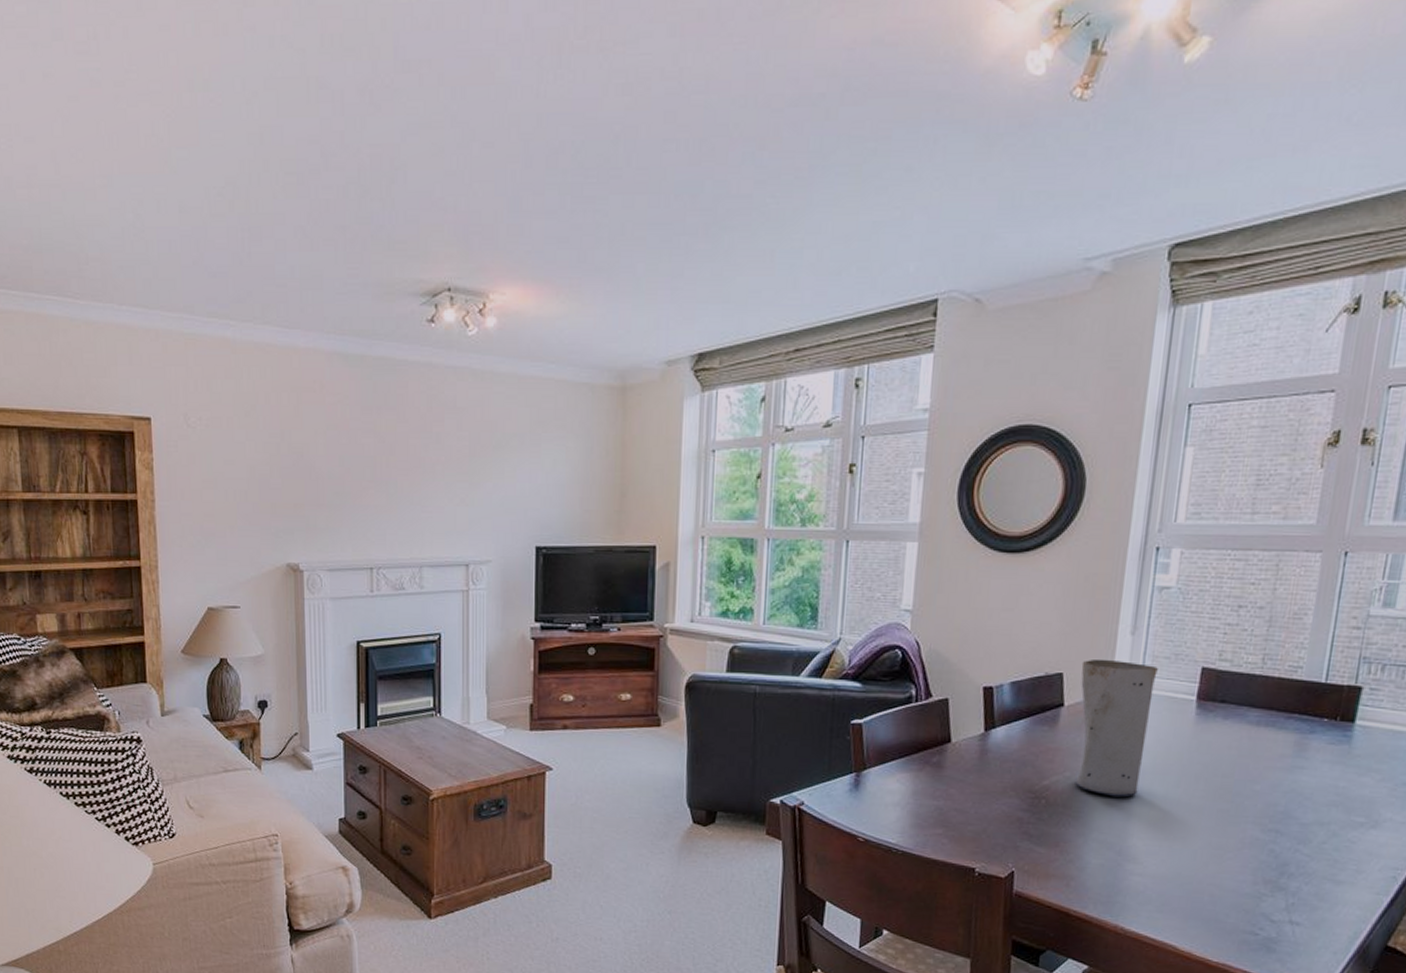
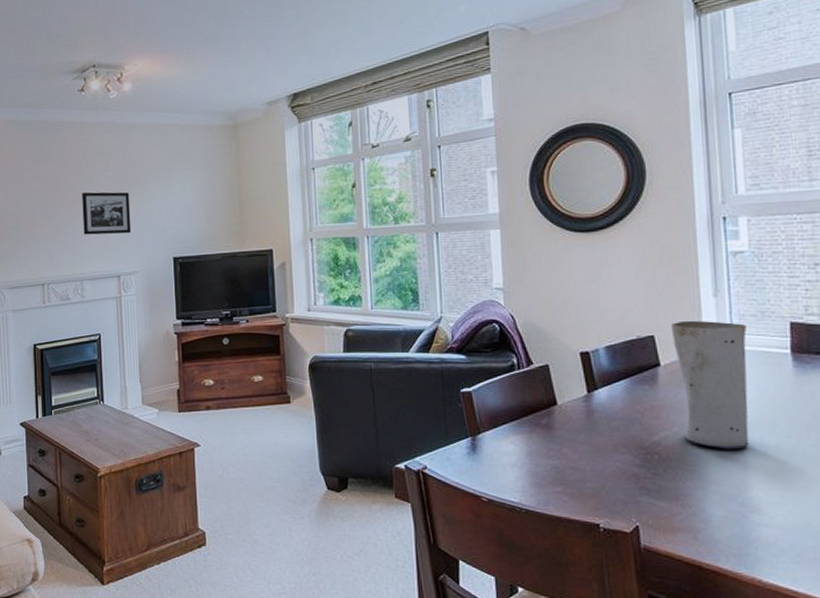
picture frame: none [425,455,487,513] -> present [82,192,132,235]

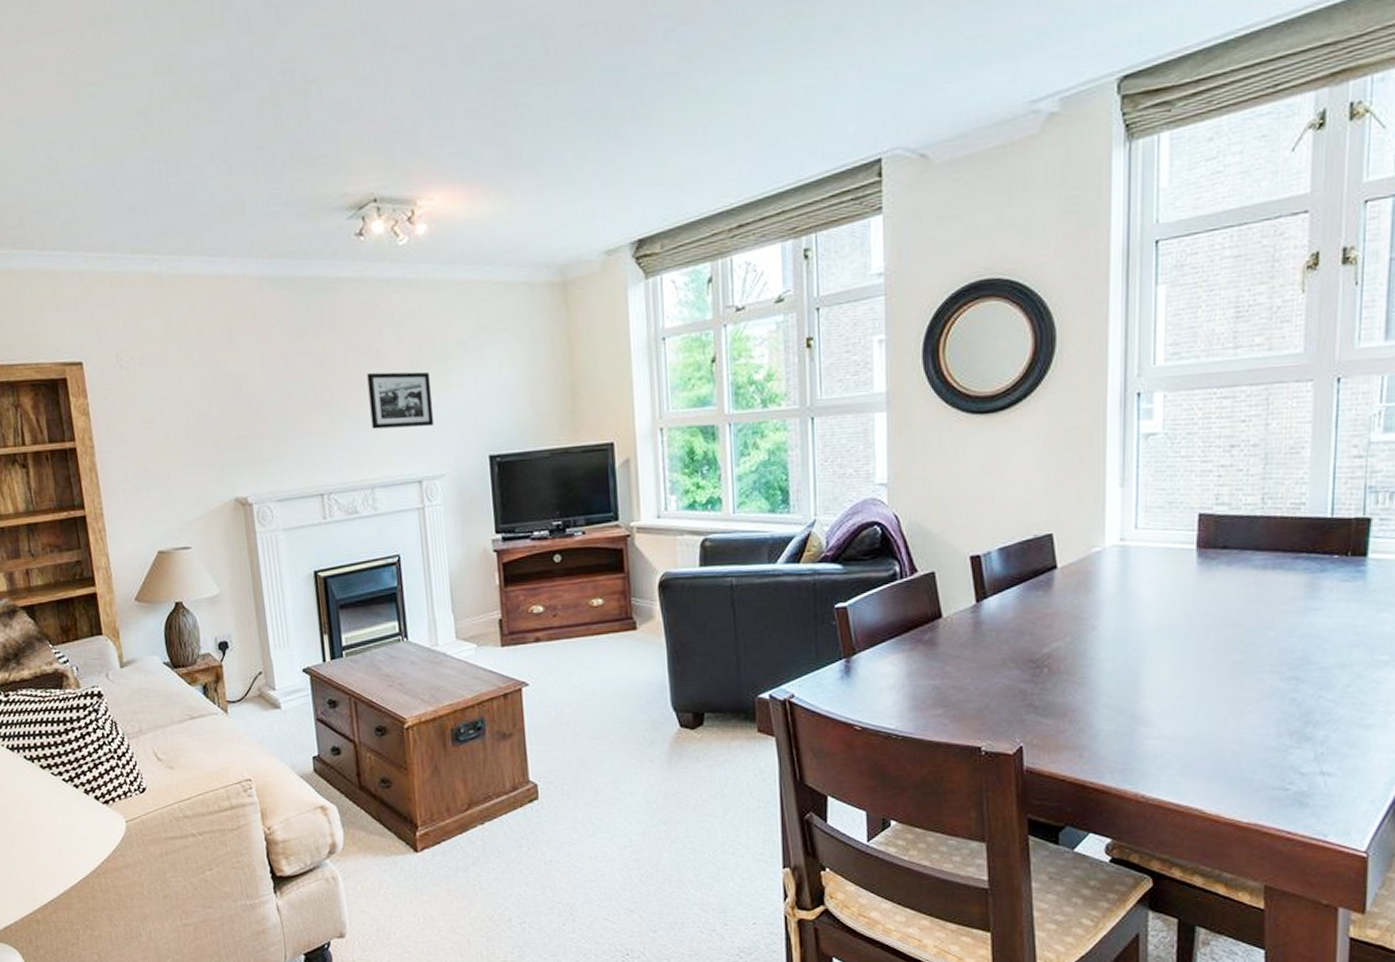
vase: present [670,320,749,450] -> none [1071,515,1152,659]

